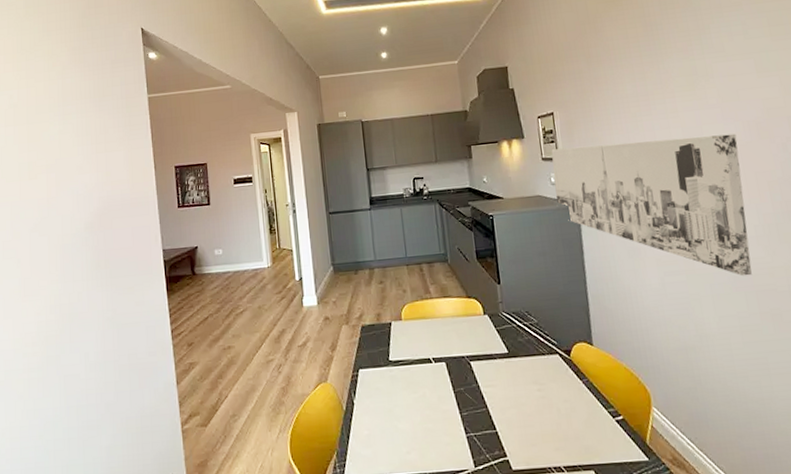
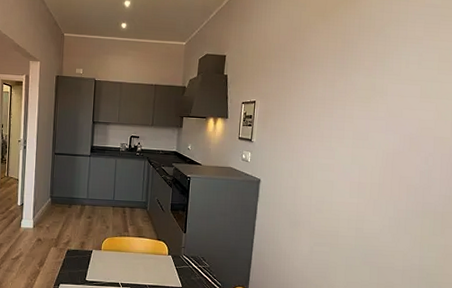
wall art: present [551,133,752,276] -> none [243,131,393,255]

